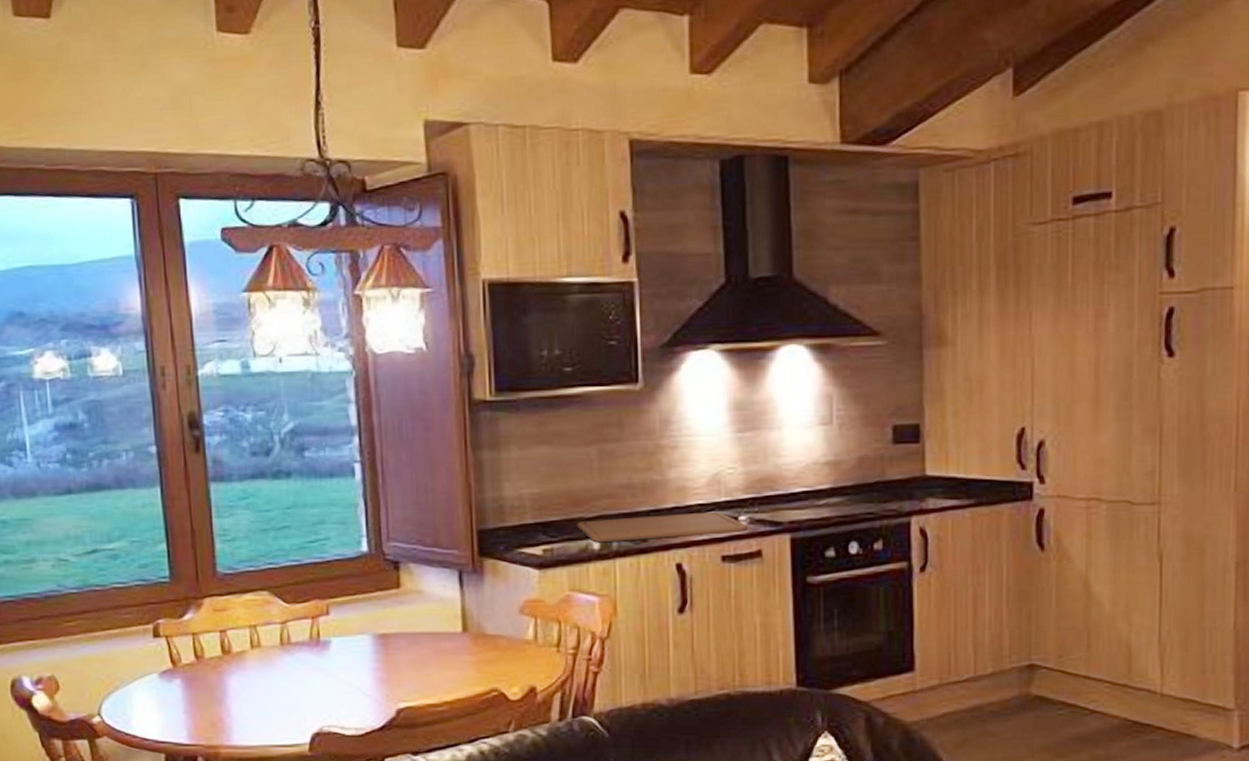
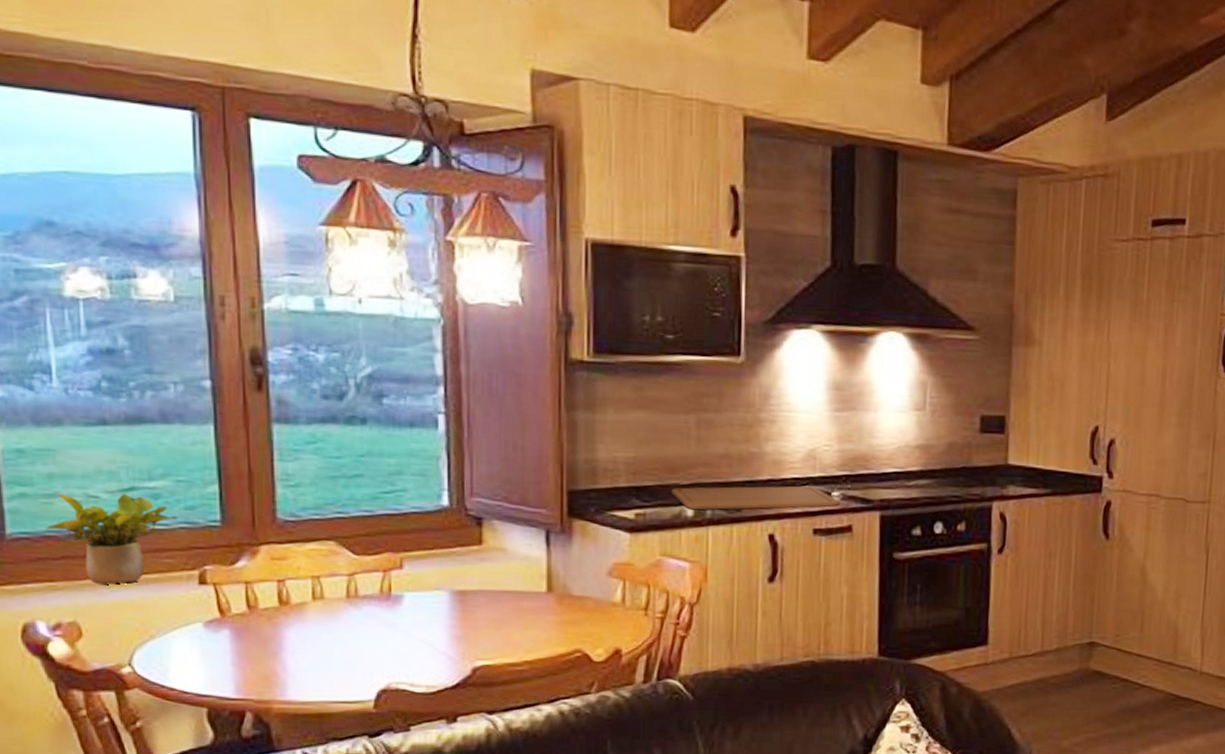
potted plant: none [26,555,134,640] -> present [45,493,179,584]

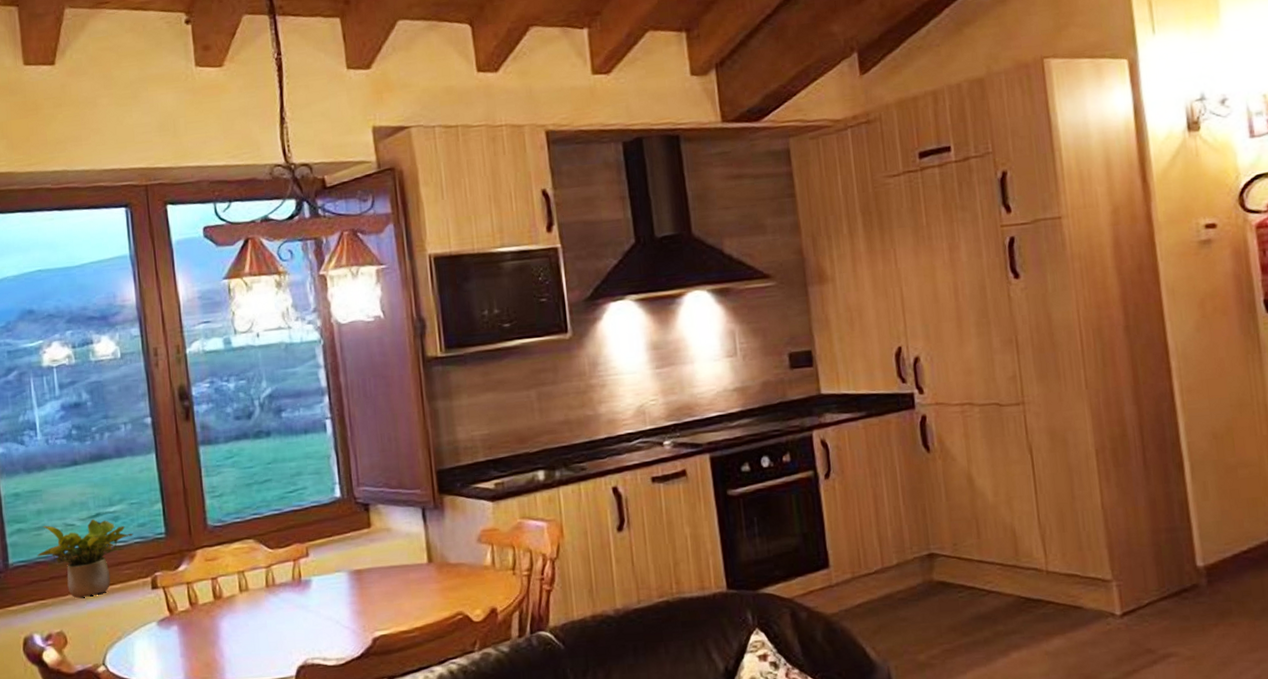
chopping board: present [671,486,839,510] -> none [523,438,672,474]

